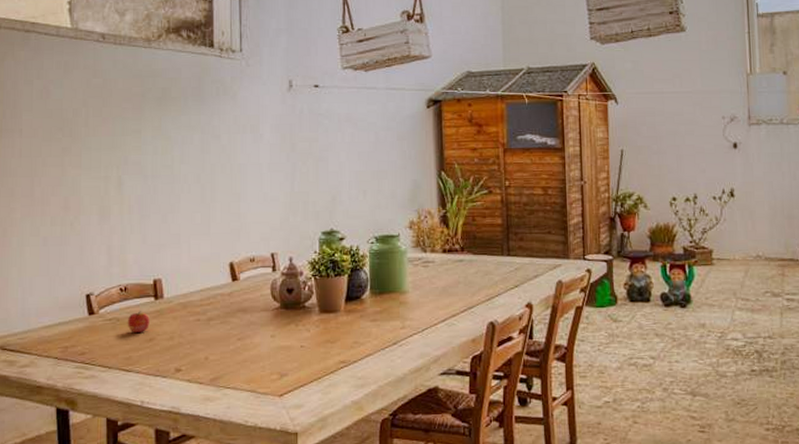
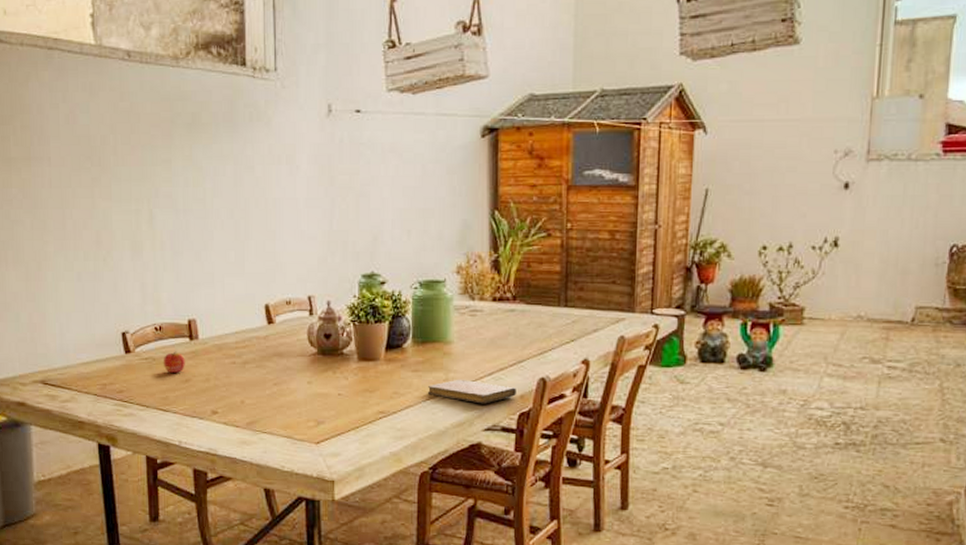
notebook: none [386,326,468,349] -> present [428,379,516,404]

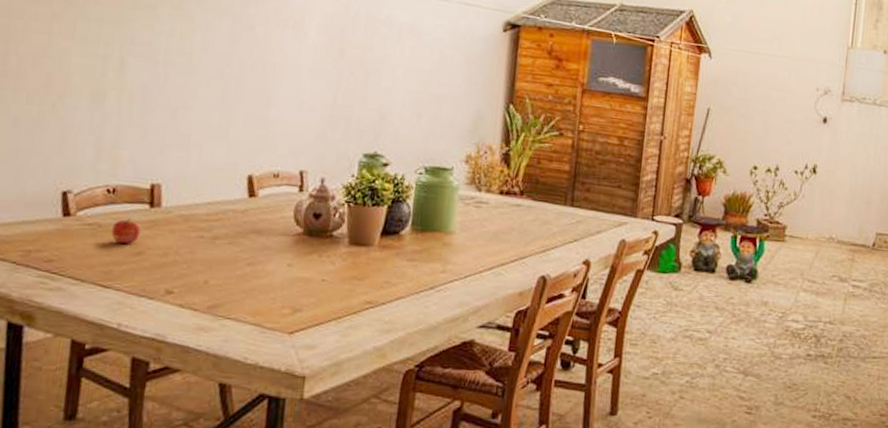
notebook: present [428,379,516,404] -> none [423,271,516,300]

